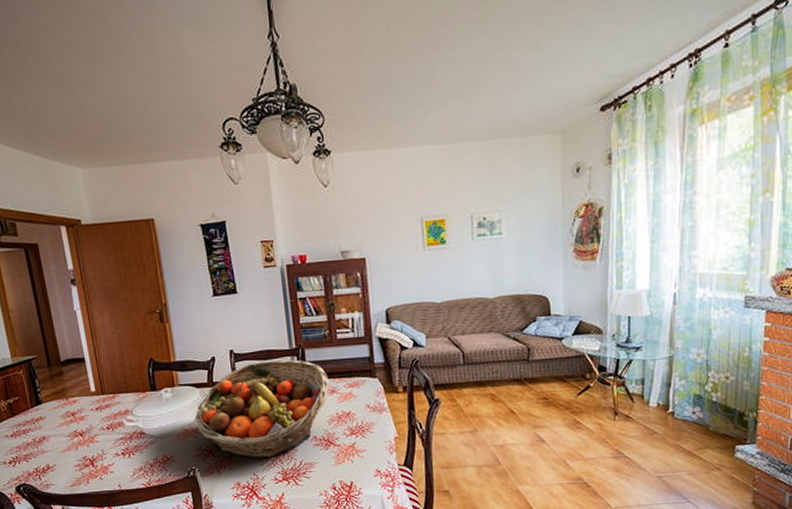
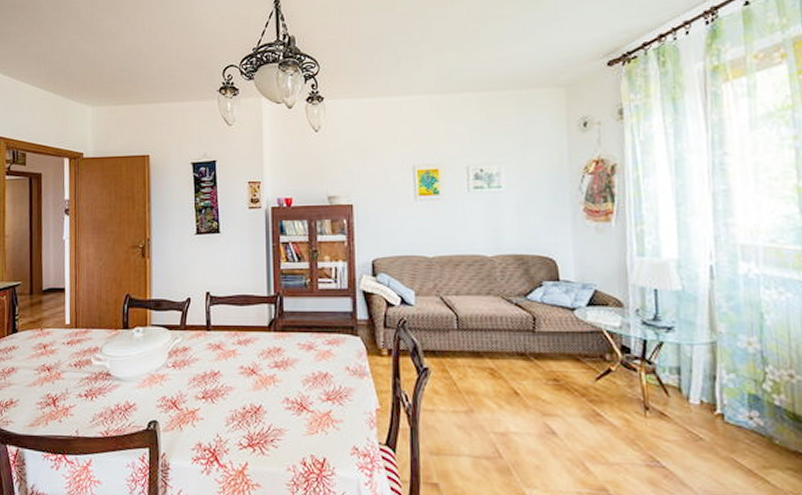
fruit basket: present [195,359,329,458] -> none [163,307,306,417]

